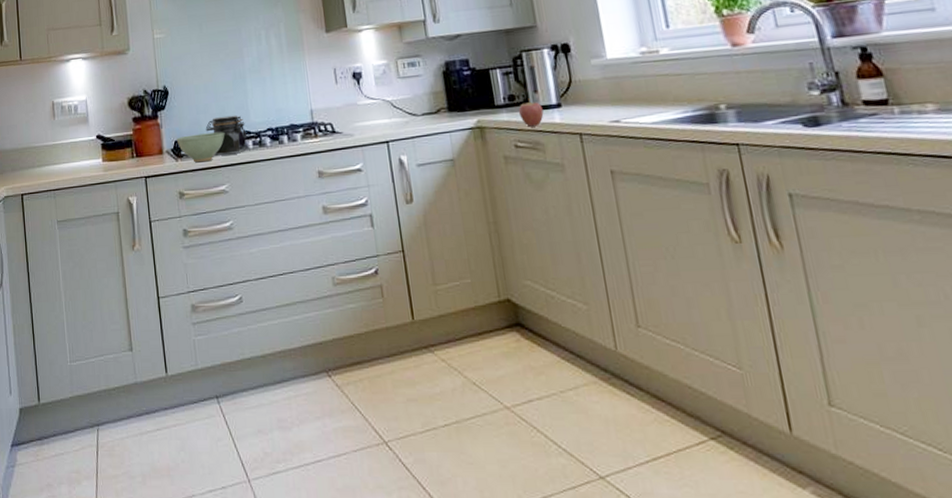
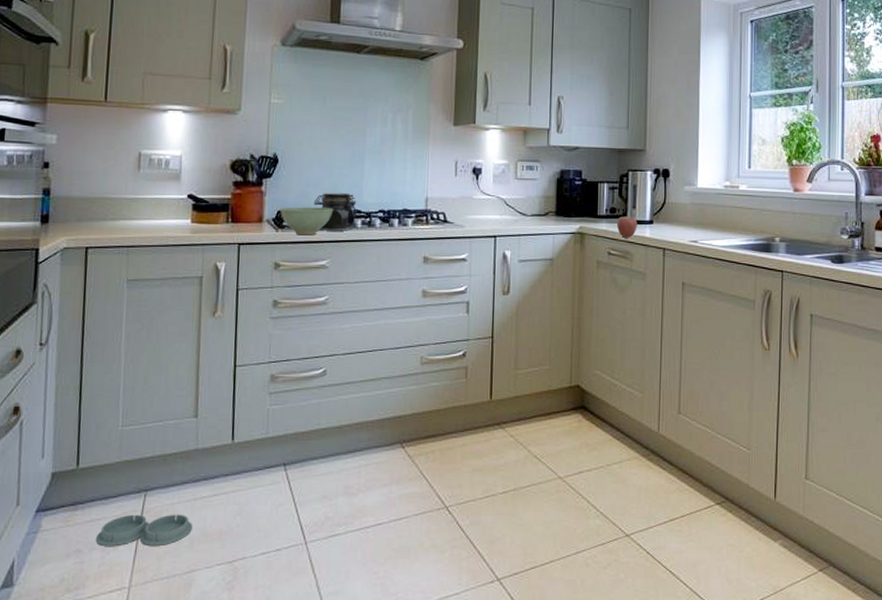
pet bowl: none [63,449,143,482] -> present [96,514,193,547]

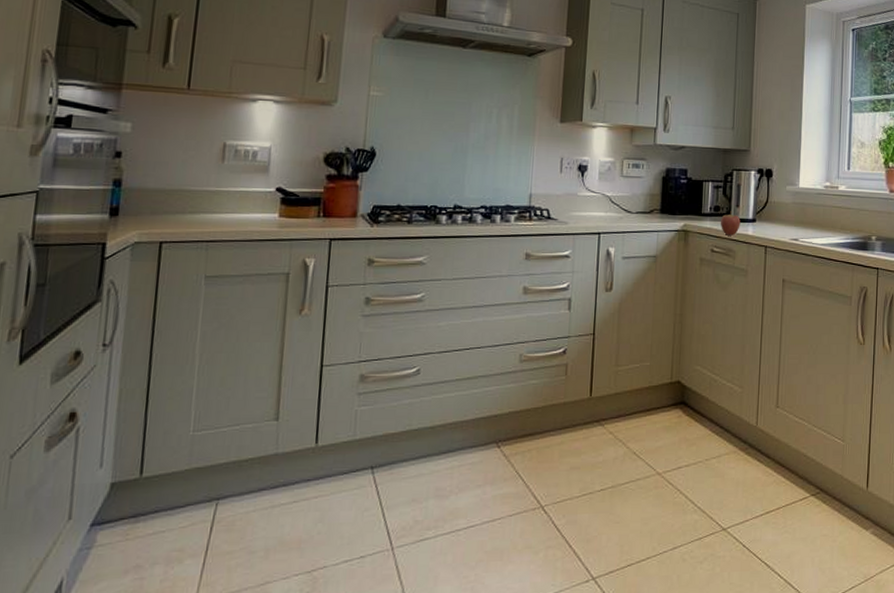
pet bowl: present [96,514,193,547] -> none [159,523,269,561]
bowl: present [280,207,334,236] -> none [375,201,434,231]
jar: present [313,192,358,231] -> none [412,187,458,227]

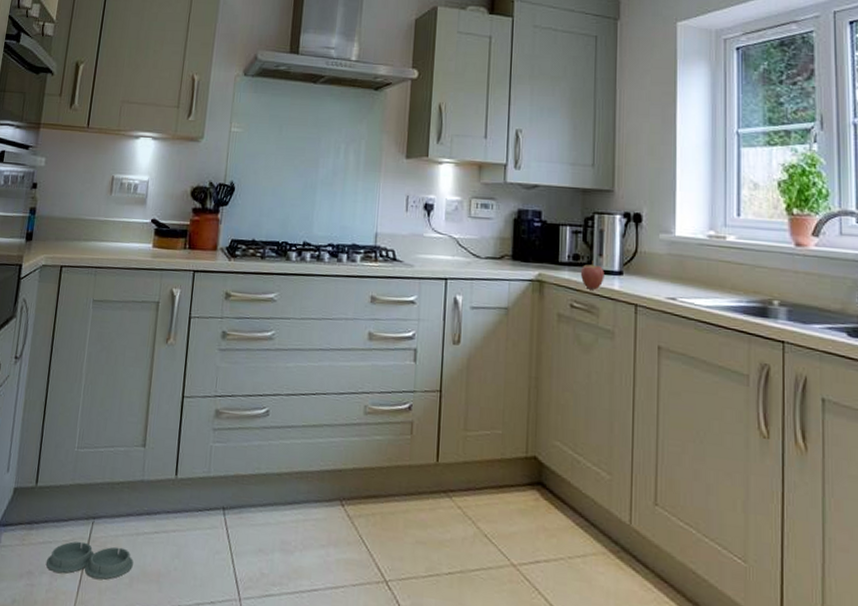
pet bowl: none [159,523,269,561] -> present [46,541,133,580]

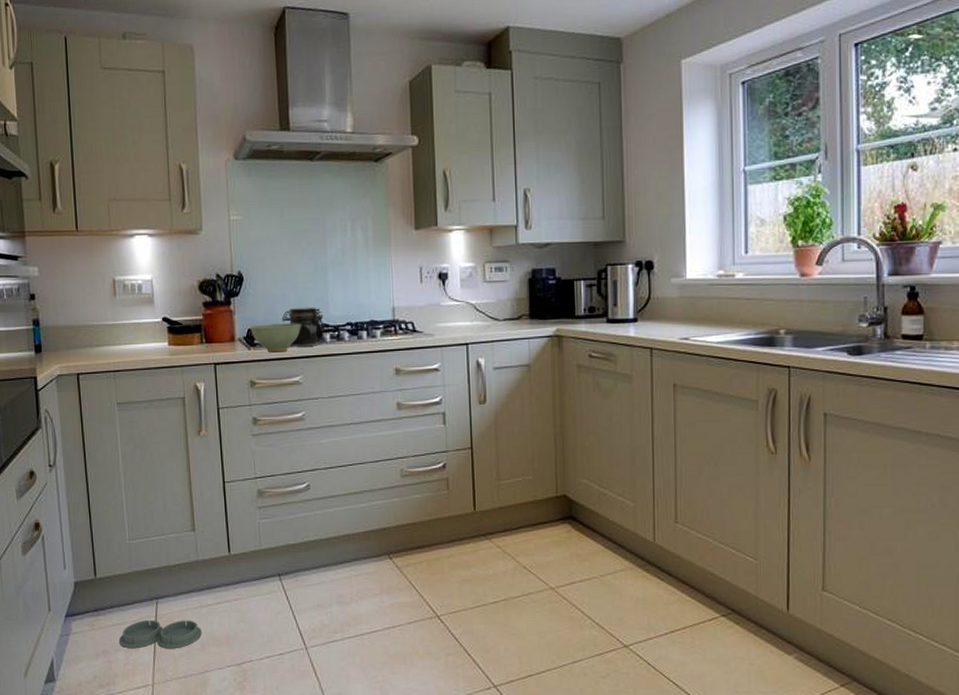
bowl: none [233,236,285,267] -> present [250,323,302,353]
jar: none [265,222,307,264] -> present [281,307,326,347]
fruit: present [580,261,605,290] -> none [596,311,620,339]

